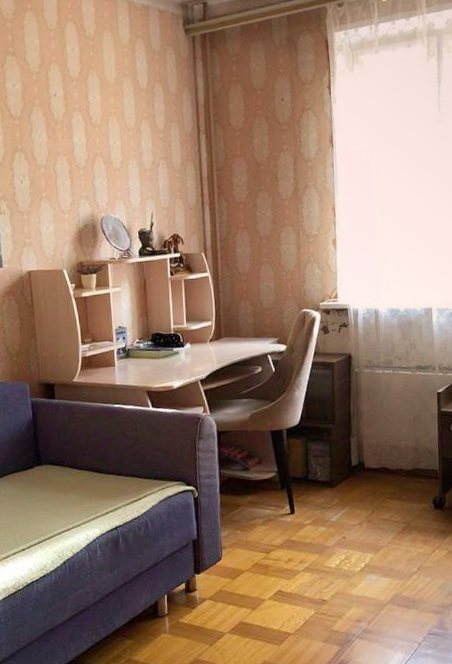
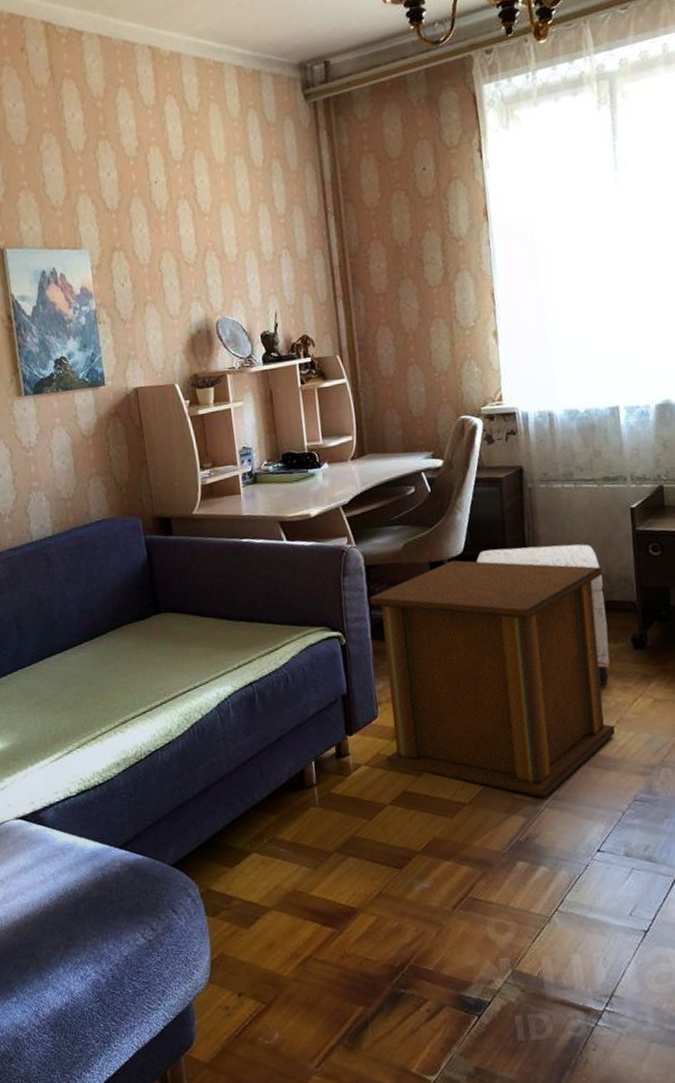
side table: none [220,430,416,630] -> present [369,560,615,798]
ottoman: none [310,420,415,538] -> present [476,544,610,685]

